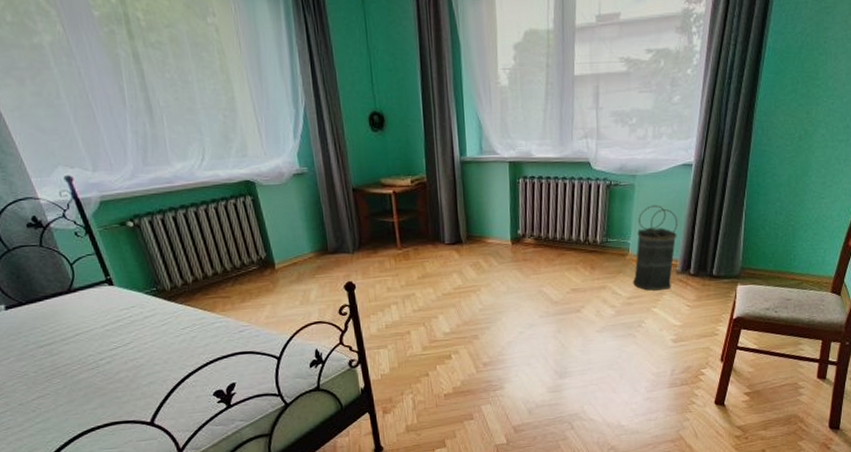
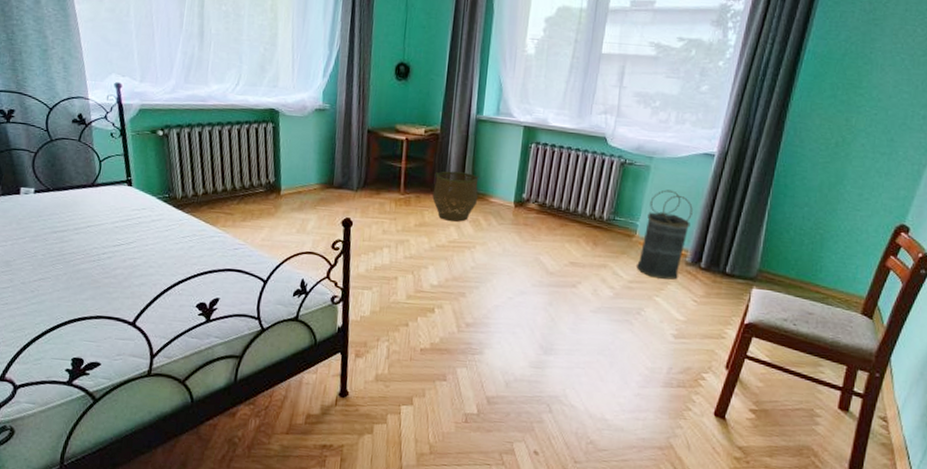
basket: none [428,217,476,268] -> present [432,171,479,222]

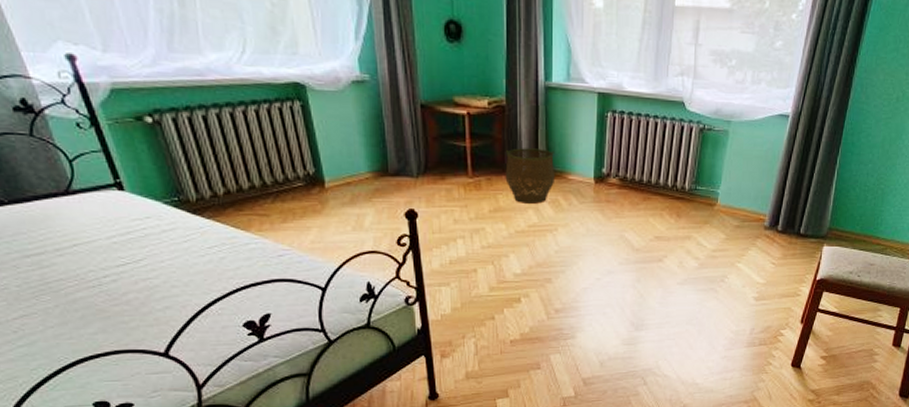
basket: present [637,190,693,280] -> none [719,155,770,245]

